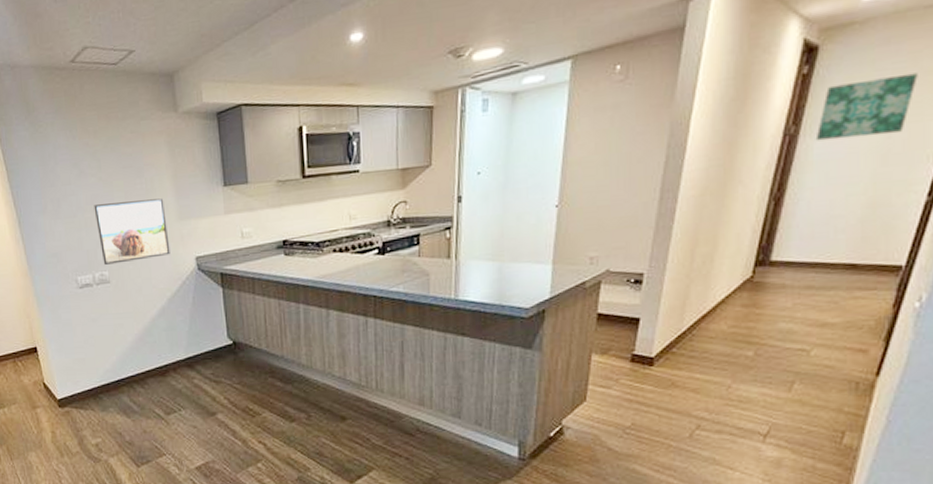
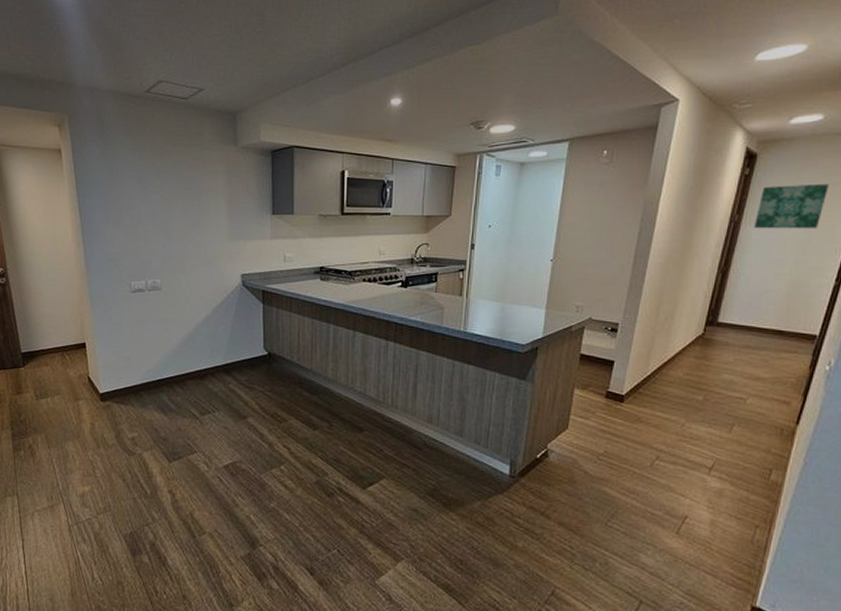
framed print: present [94,198,170,265] -> none [153,219,219,273]

